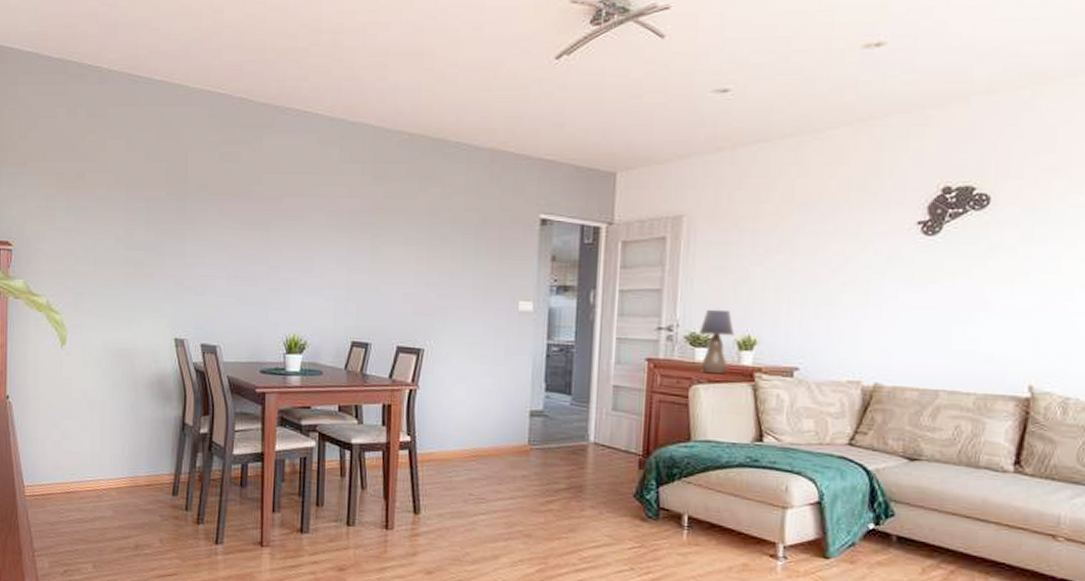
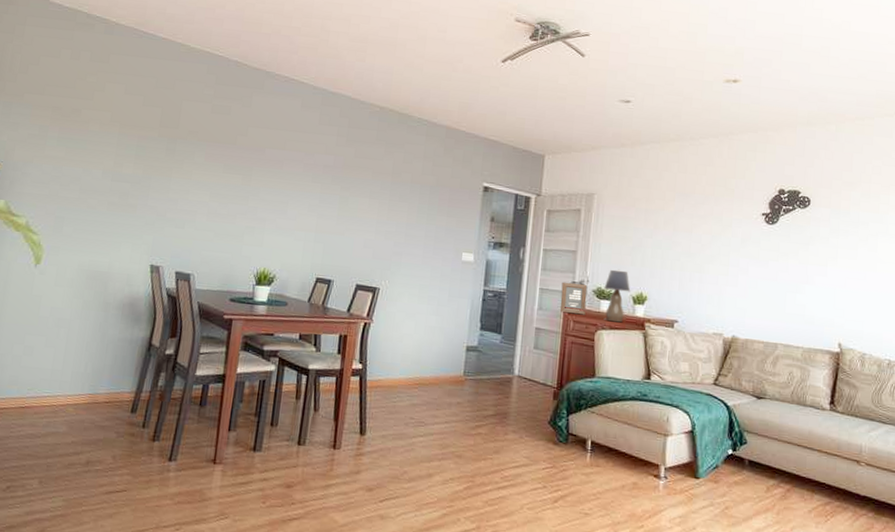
picture frame: none [643,328,678,367] -> present [560,281,588,315]

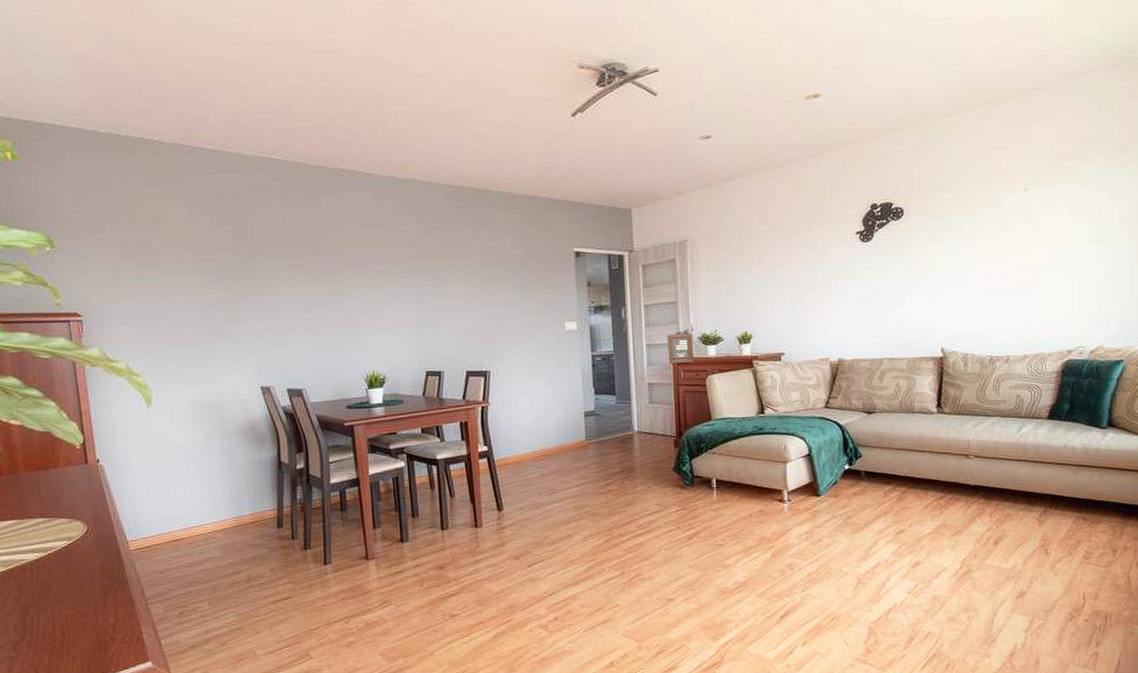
table lamp: present [604,269,631,323] -> none [708,312,735,365]

